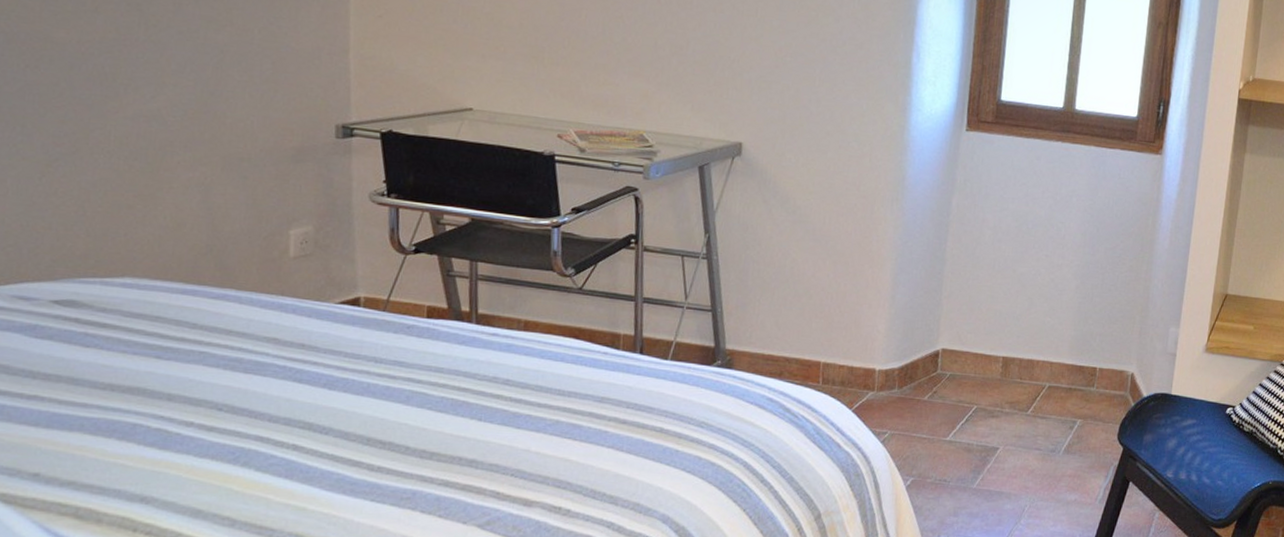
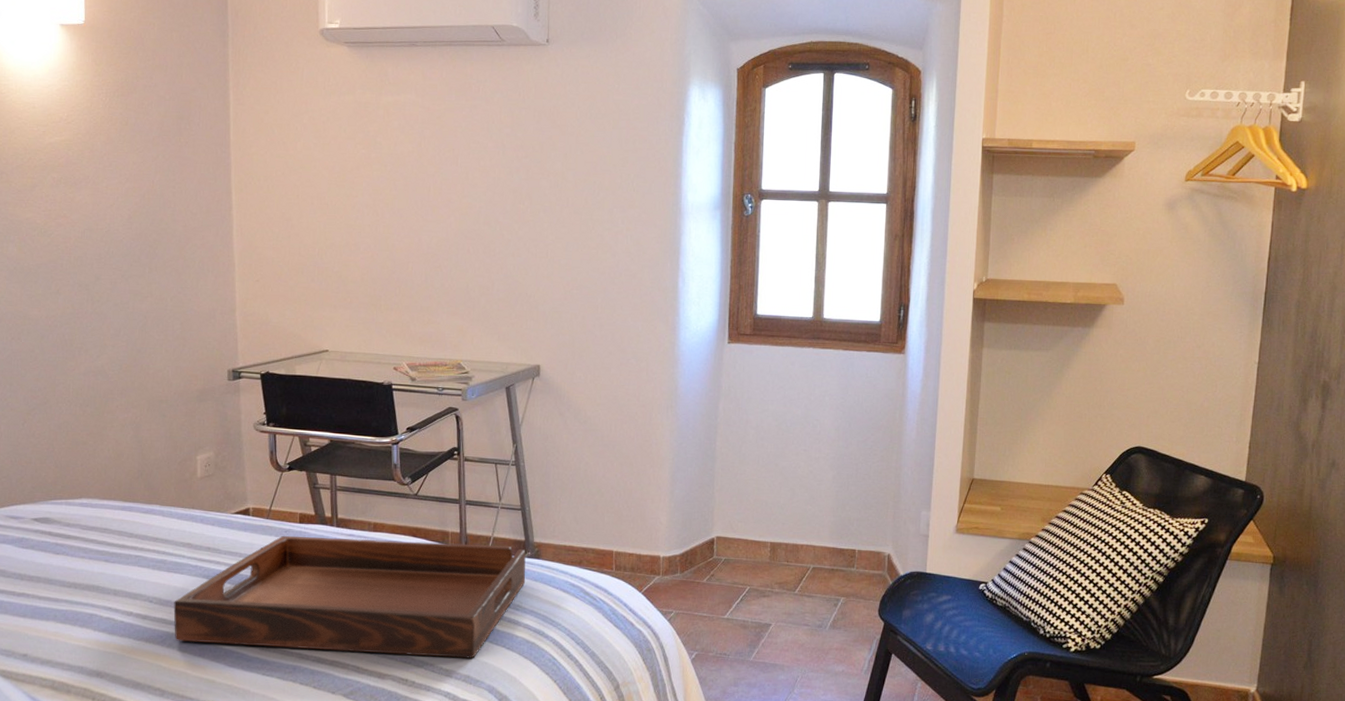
serving tray: none [251,332,715,483] -> present [173,535,526,659]

